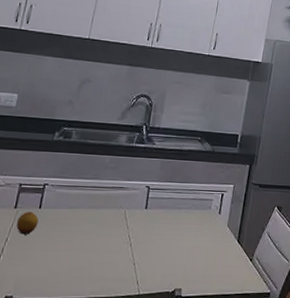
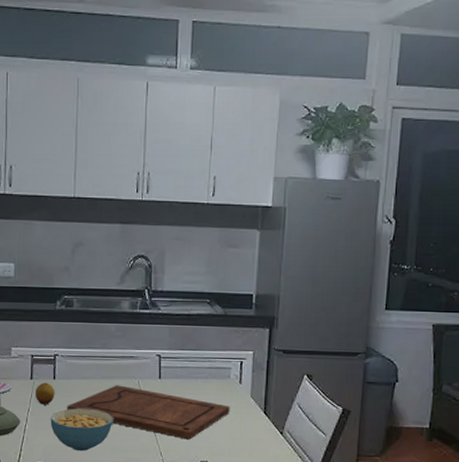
cereal bowl: none [27,238,95,283] -> present [50,408,113,452]
cutting board: none [48,214,208,268] -> present [67,385,230,440]

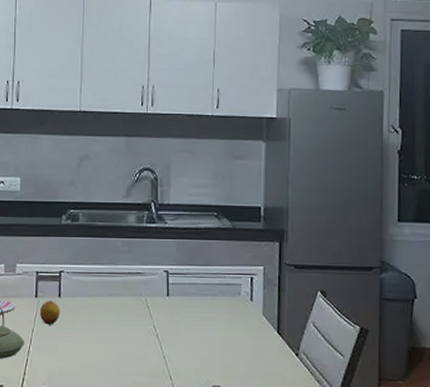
cereal bowl: present [50,408,113,452] -> none [55,328,120,376]
cutting board: present [67,385,230,440] -> none [72,303,242,362]

